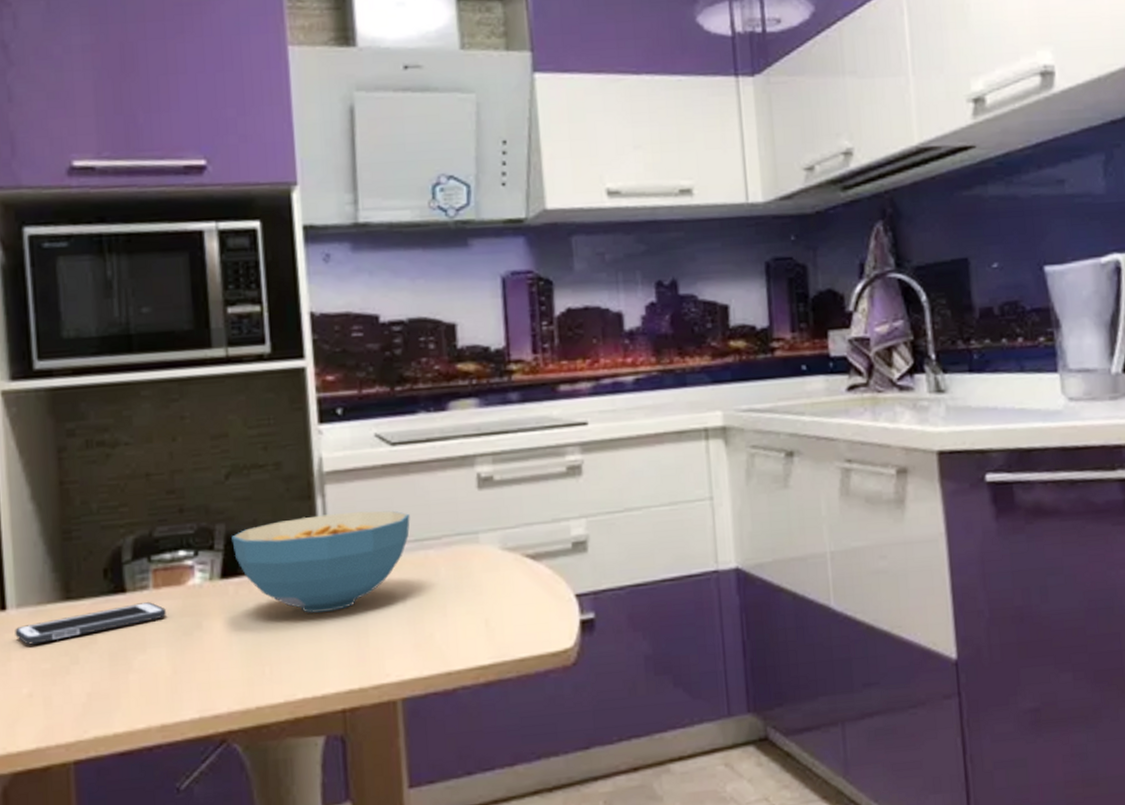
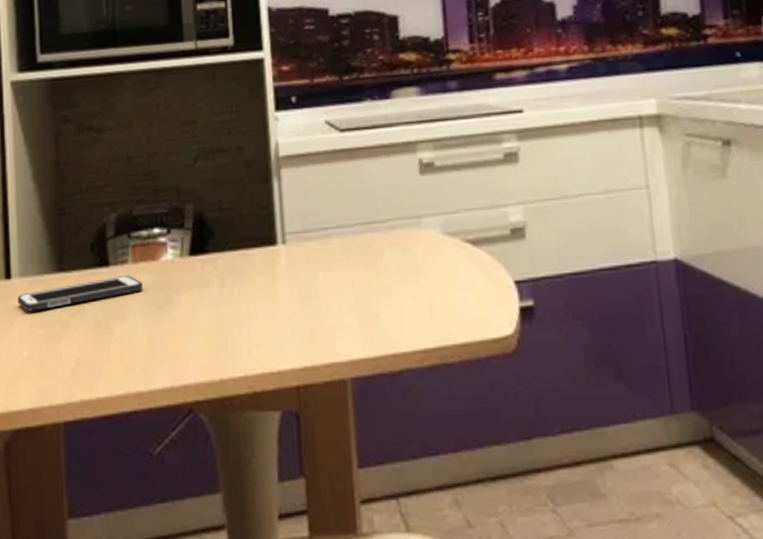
cereal bowl: present [231,510,410,613] -> none [199,194,358,291]

